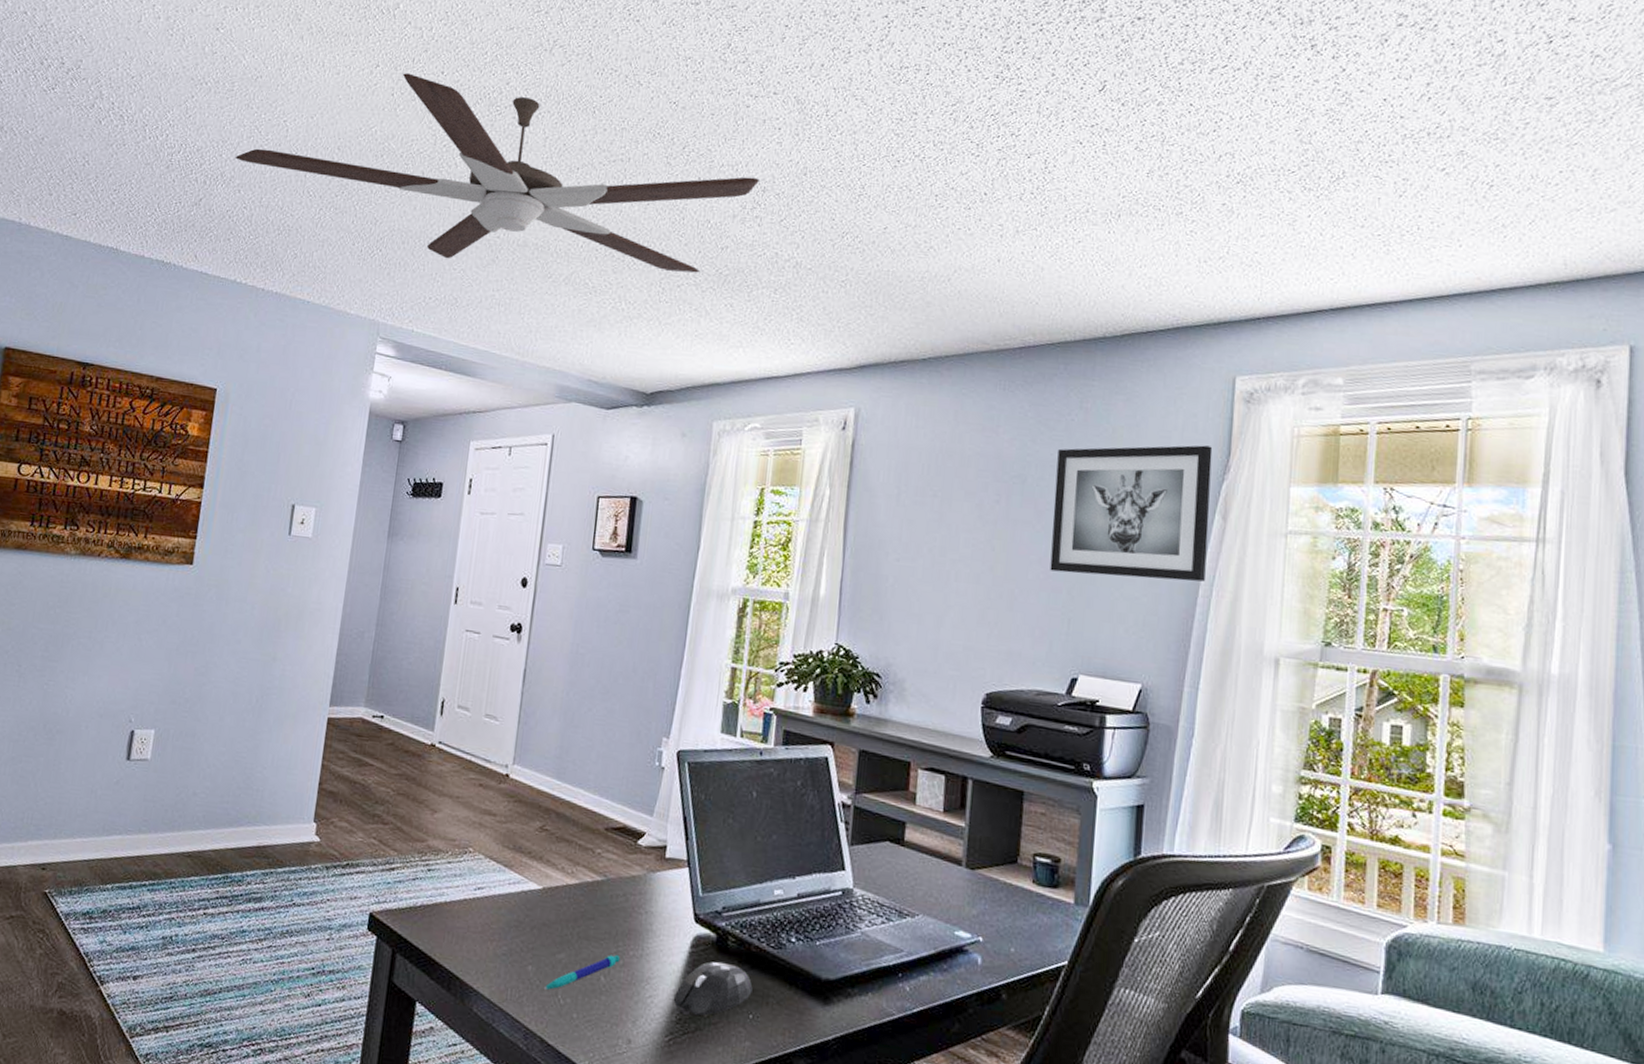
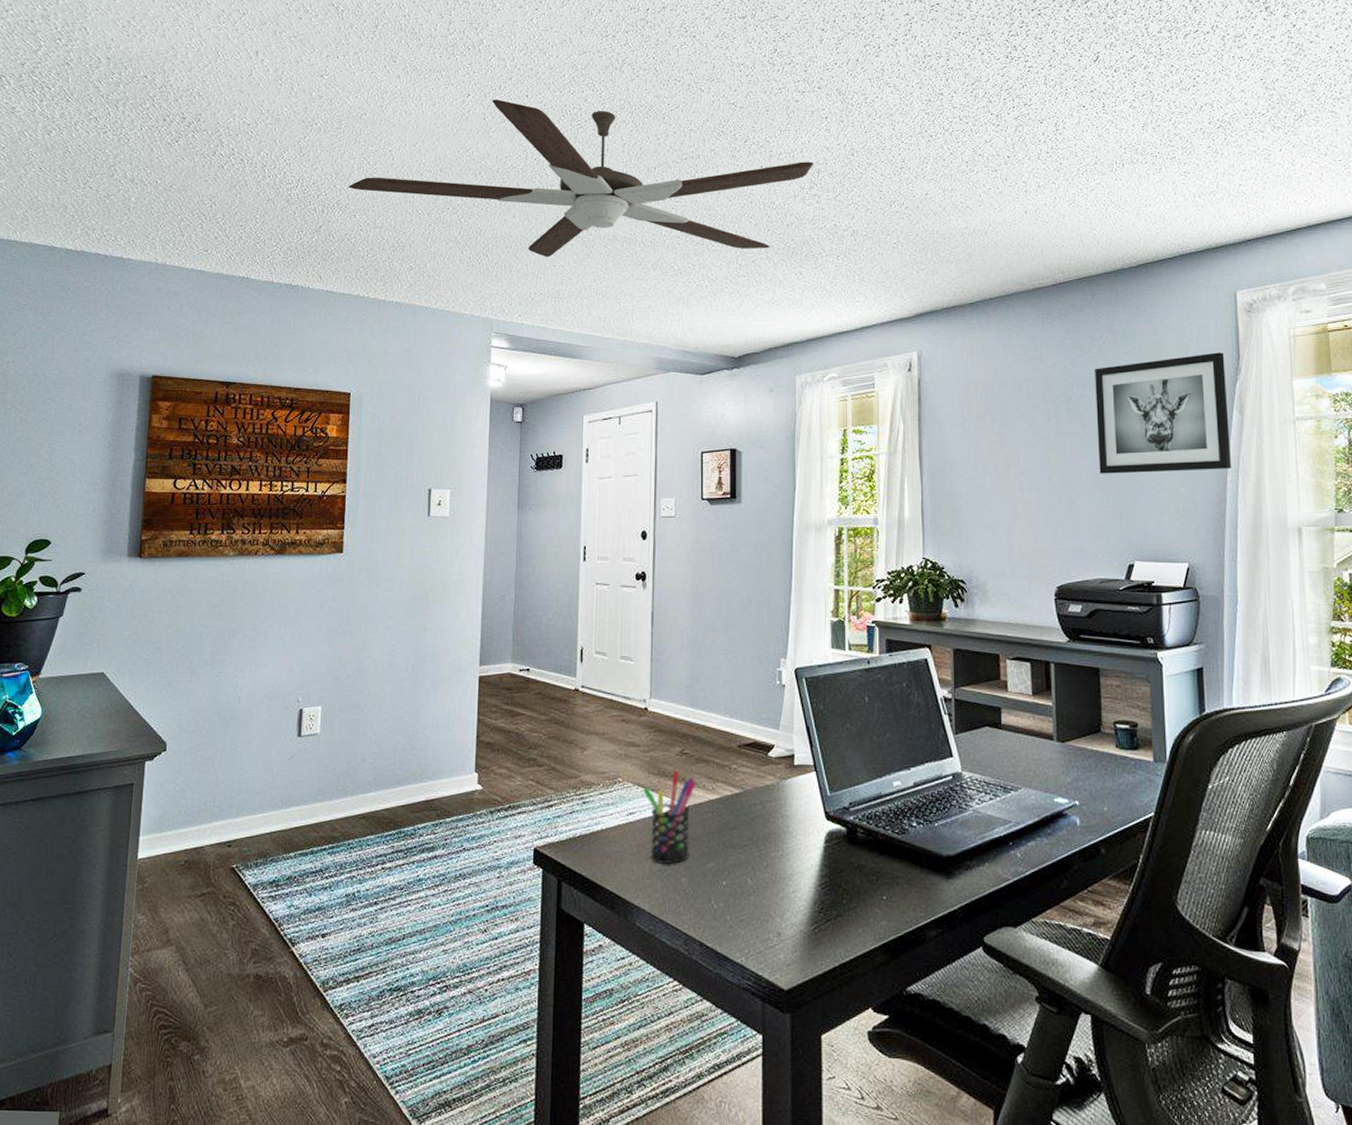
pen holder: none [495,846,555,950] -> present [643,770,697,865]
pen: present [543,954,621,990] -> none [697,857,764,897]
mouse: present [673,961,753,1016] -> none [814,852,883,904]

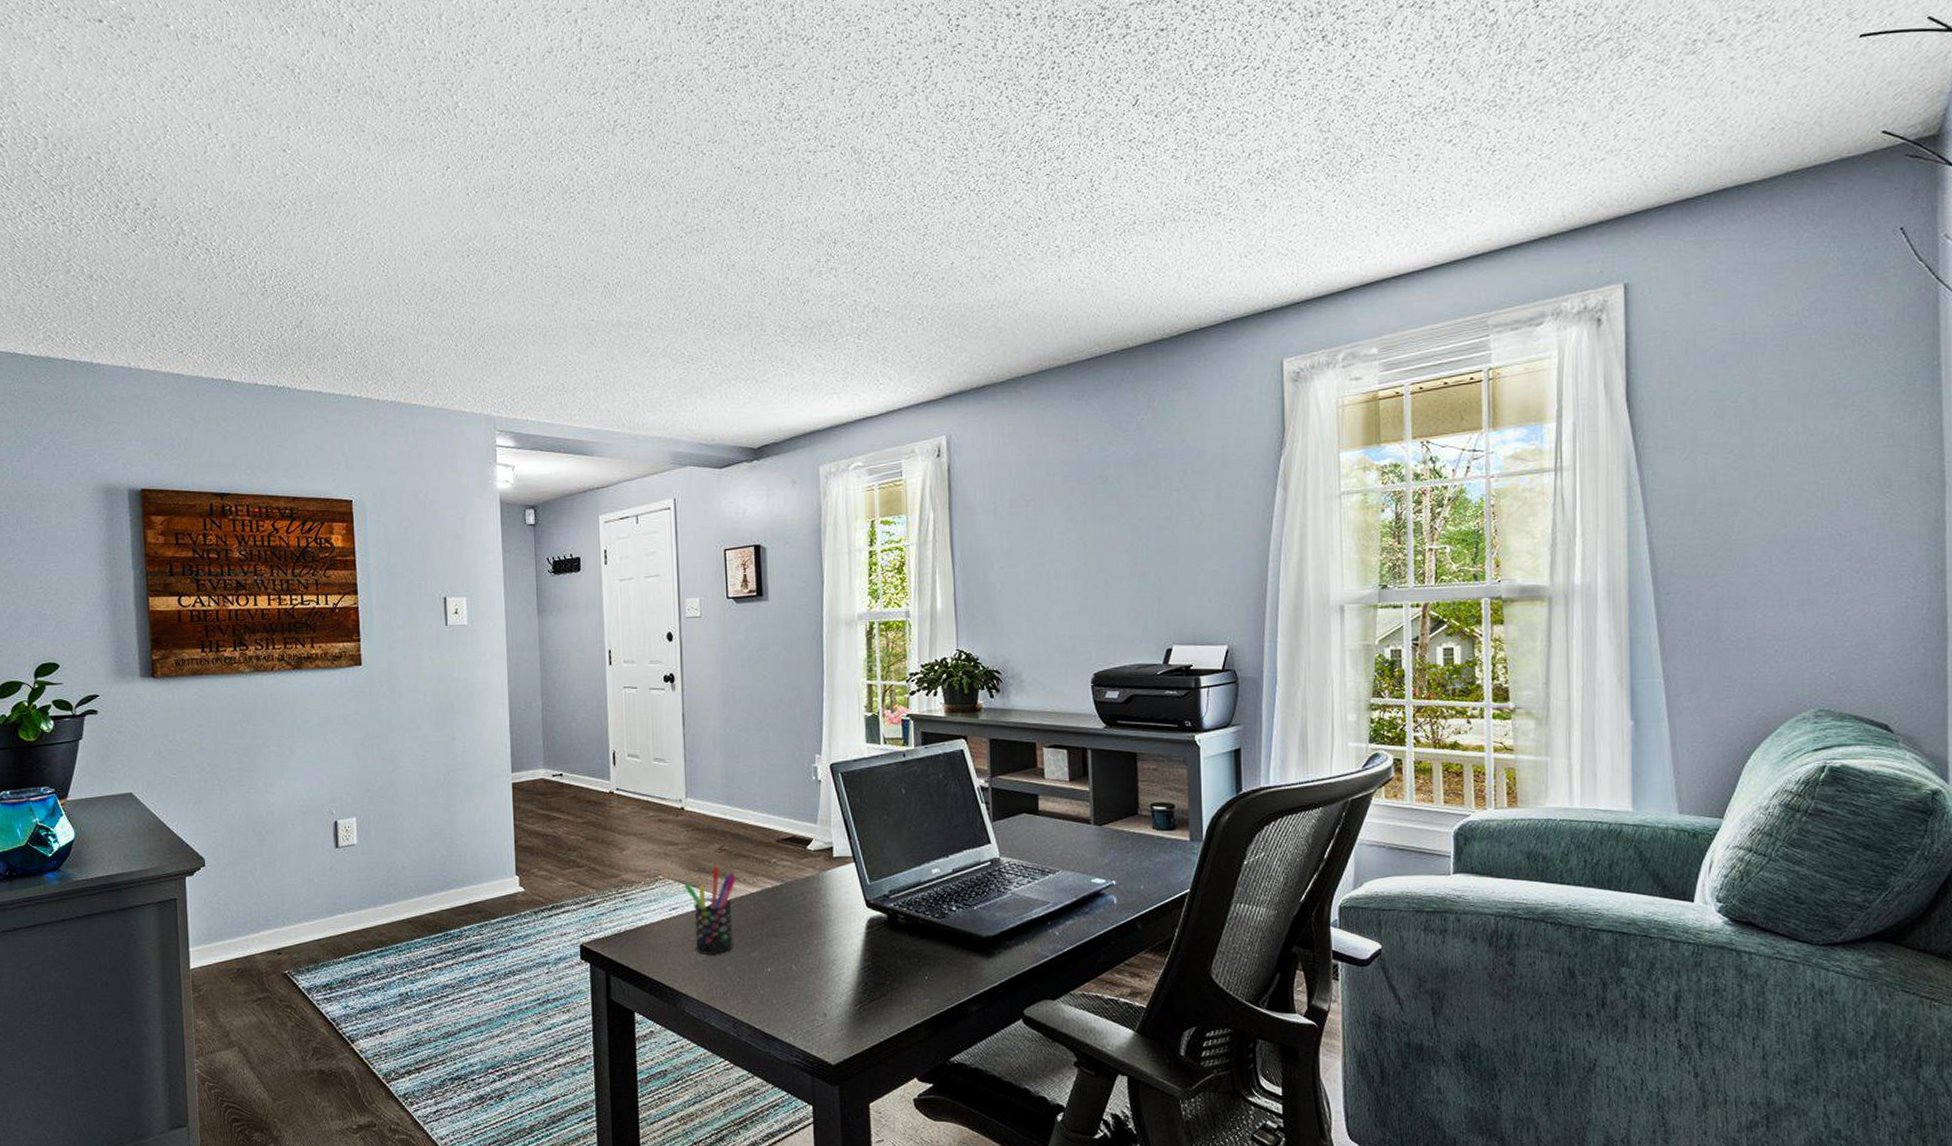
ceiling fan: present [348,99,813,258] -> none [326,171,829,348]
wall art: present [1095,352,1231,474] -> none [1133,426,1273,558]

